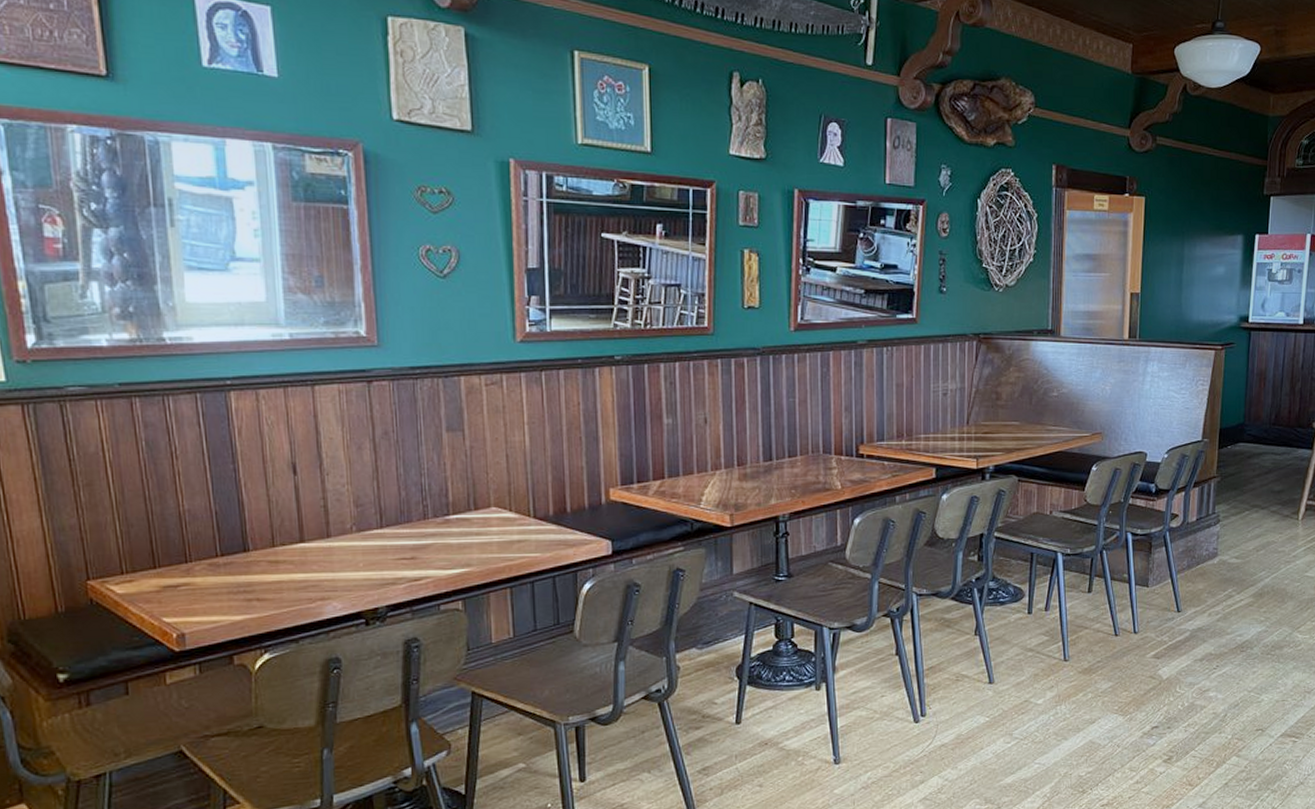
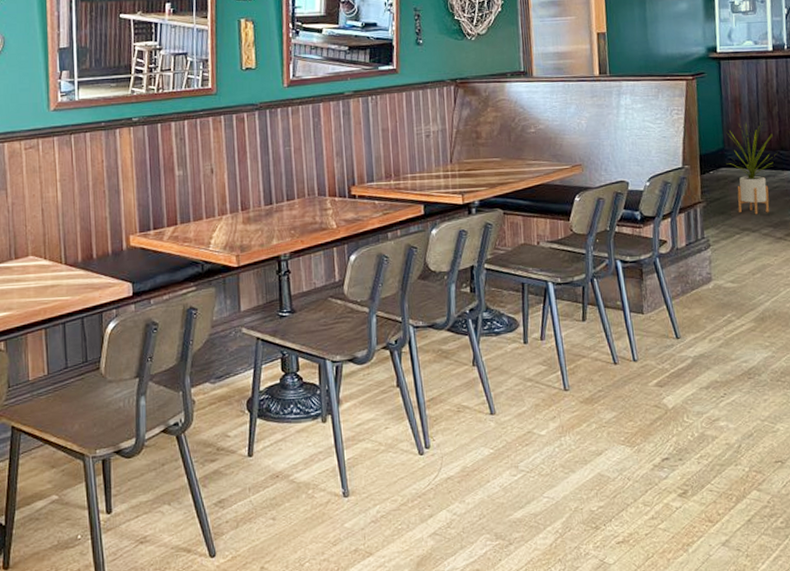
house plant: none [1244,398,1293,492] -> present [726,122,774,215]

